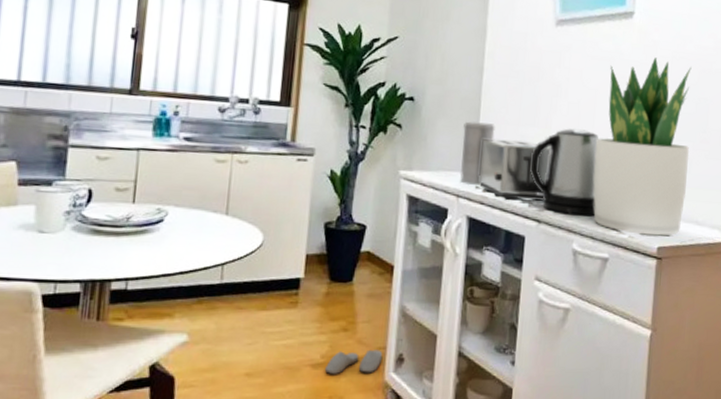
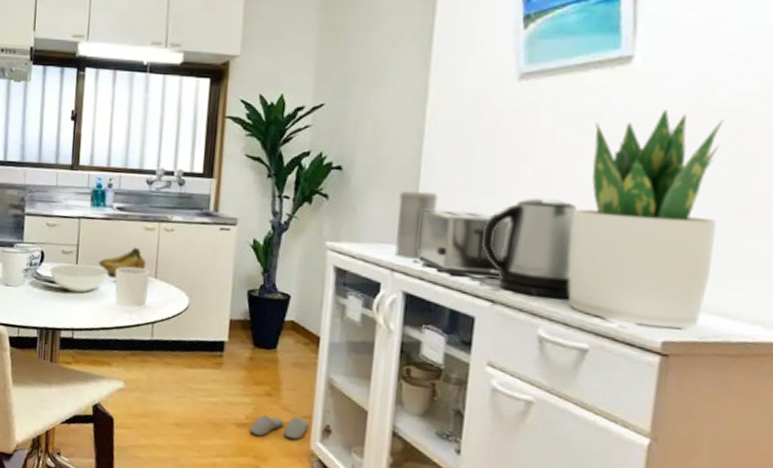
bowl: none [99,203,173,236] -> present [50,264,109,293]
fruit: none [160,181,217,218] -> present [98,247,146,279]
mug: none [179,203,220,249] -> present [114,266,150,308]

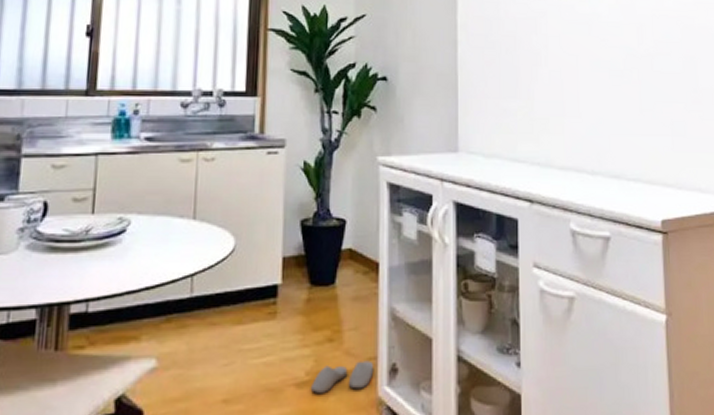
bowl: present [50,264,109,293] -> none [55,213,136,251]
fruit: present [98,247,146,279] -> none [121,184,183,226]
mug: present [114,266,150,308] -> none [143,208,187,260]
canister: present [394,190,438,259] -> none [441,97,475,166]
toaster: present [417,208,511,279] -> none [463,114,536,178]
kettle: present [481,197,578,299] -> none [515,97,591,192]
planter: present [568,110,724,330] -> none [582,17,684,208]

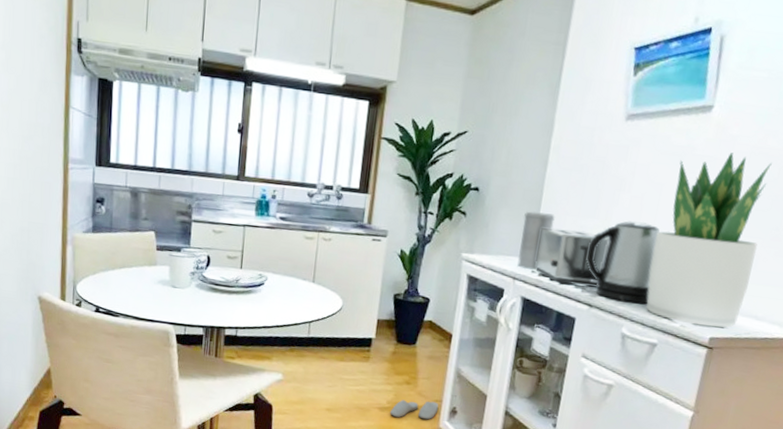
canister: none [441,97,475,166] -> present [517,211,555,270]
toaster: none [463,114,536,178] -> present [535,227,610,287]
kettle: none [515,97,591,192] -> present [585,220,661,304]
planter: none [582,17,684,208] -> present [646,153,772,328]

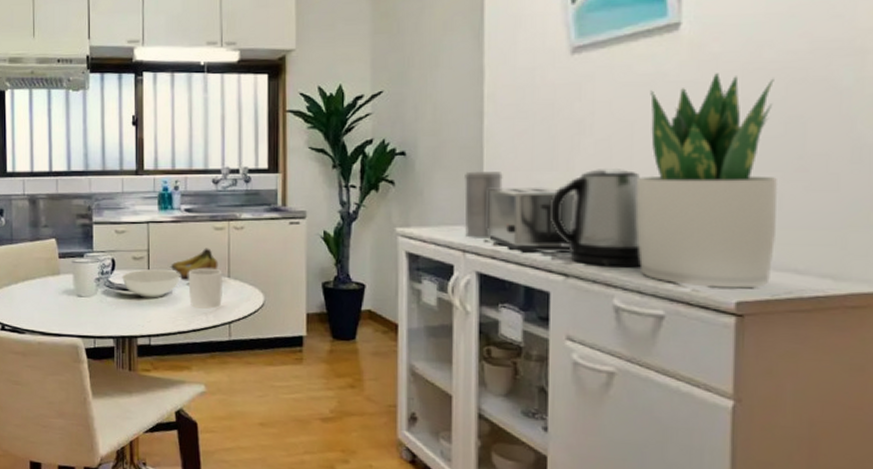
bowl: none [215,268,271,295] -> present [122,269,182,298]
fruit: none [261,254,306,283] -> present [170,248,218,281]
mug: none [276,271,308,309] -> present [188,267,222,309]
slippers: present [389,399,439,420] -> none [334,407,394,430]

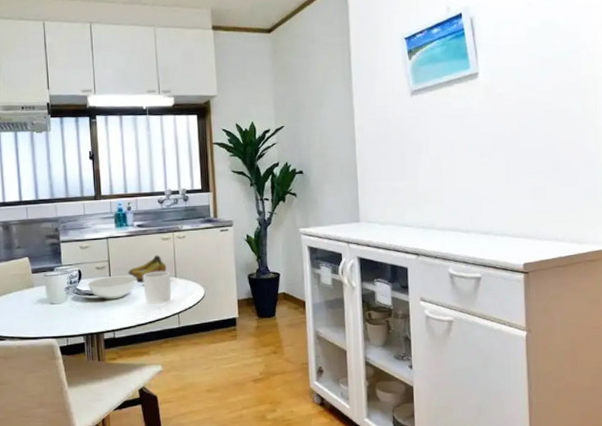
canister: present [464,170,503,239] -> none [345,182,372,233]
toaster: present [487,186,576,252] -> none [362,192,420,240]
kettle: present [549,167,643,268] -> none [403,176,465,246]
planter: present [636,73,777,289] -> none [458,107,544,255]

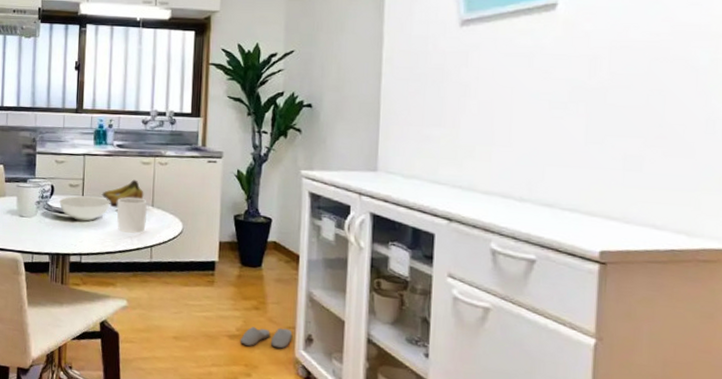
slippers: none [263,365,307,387] -> present [239,326,293,349]

